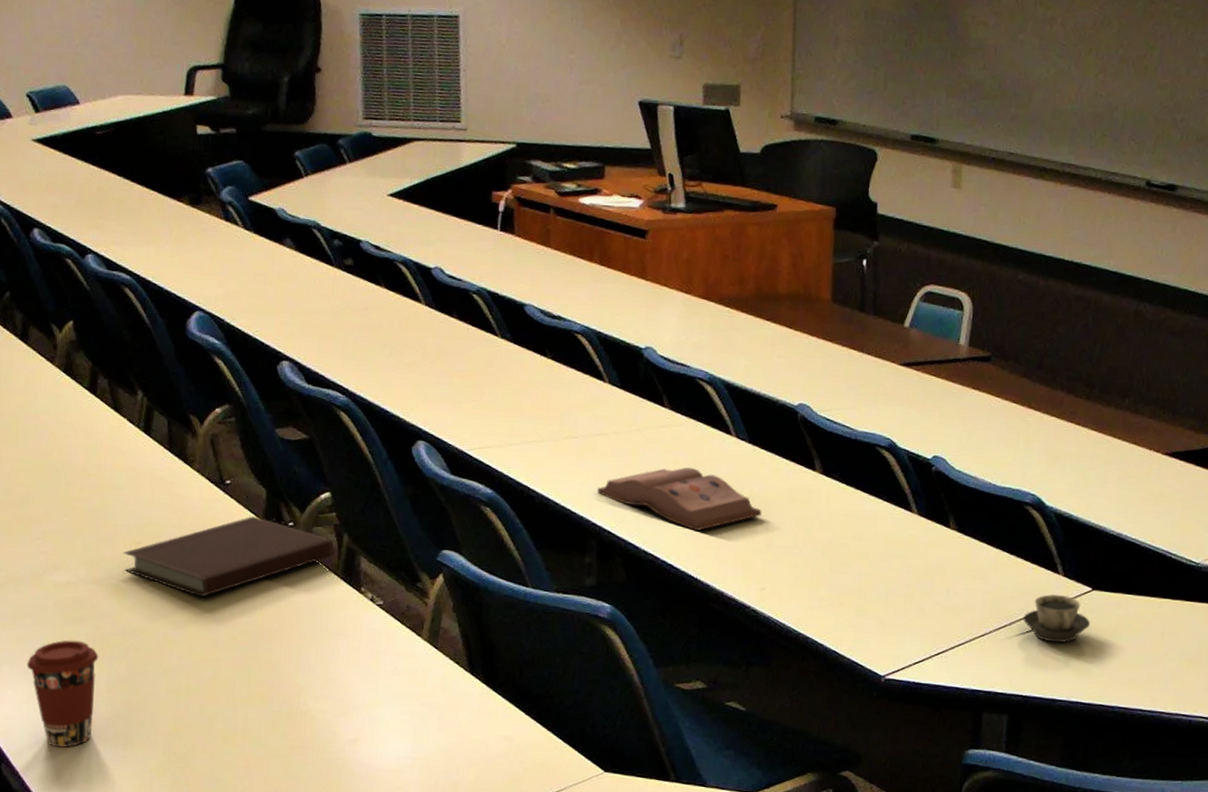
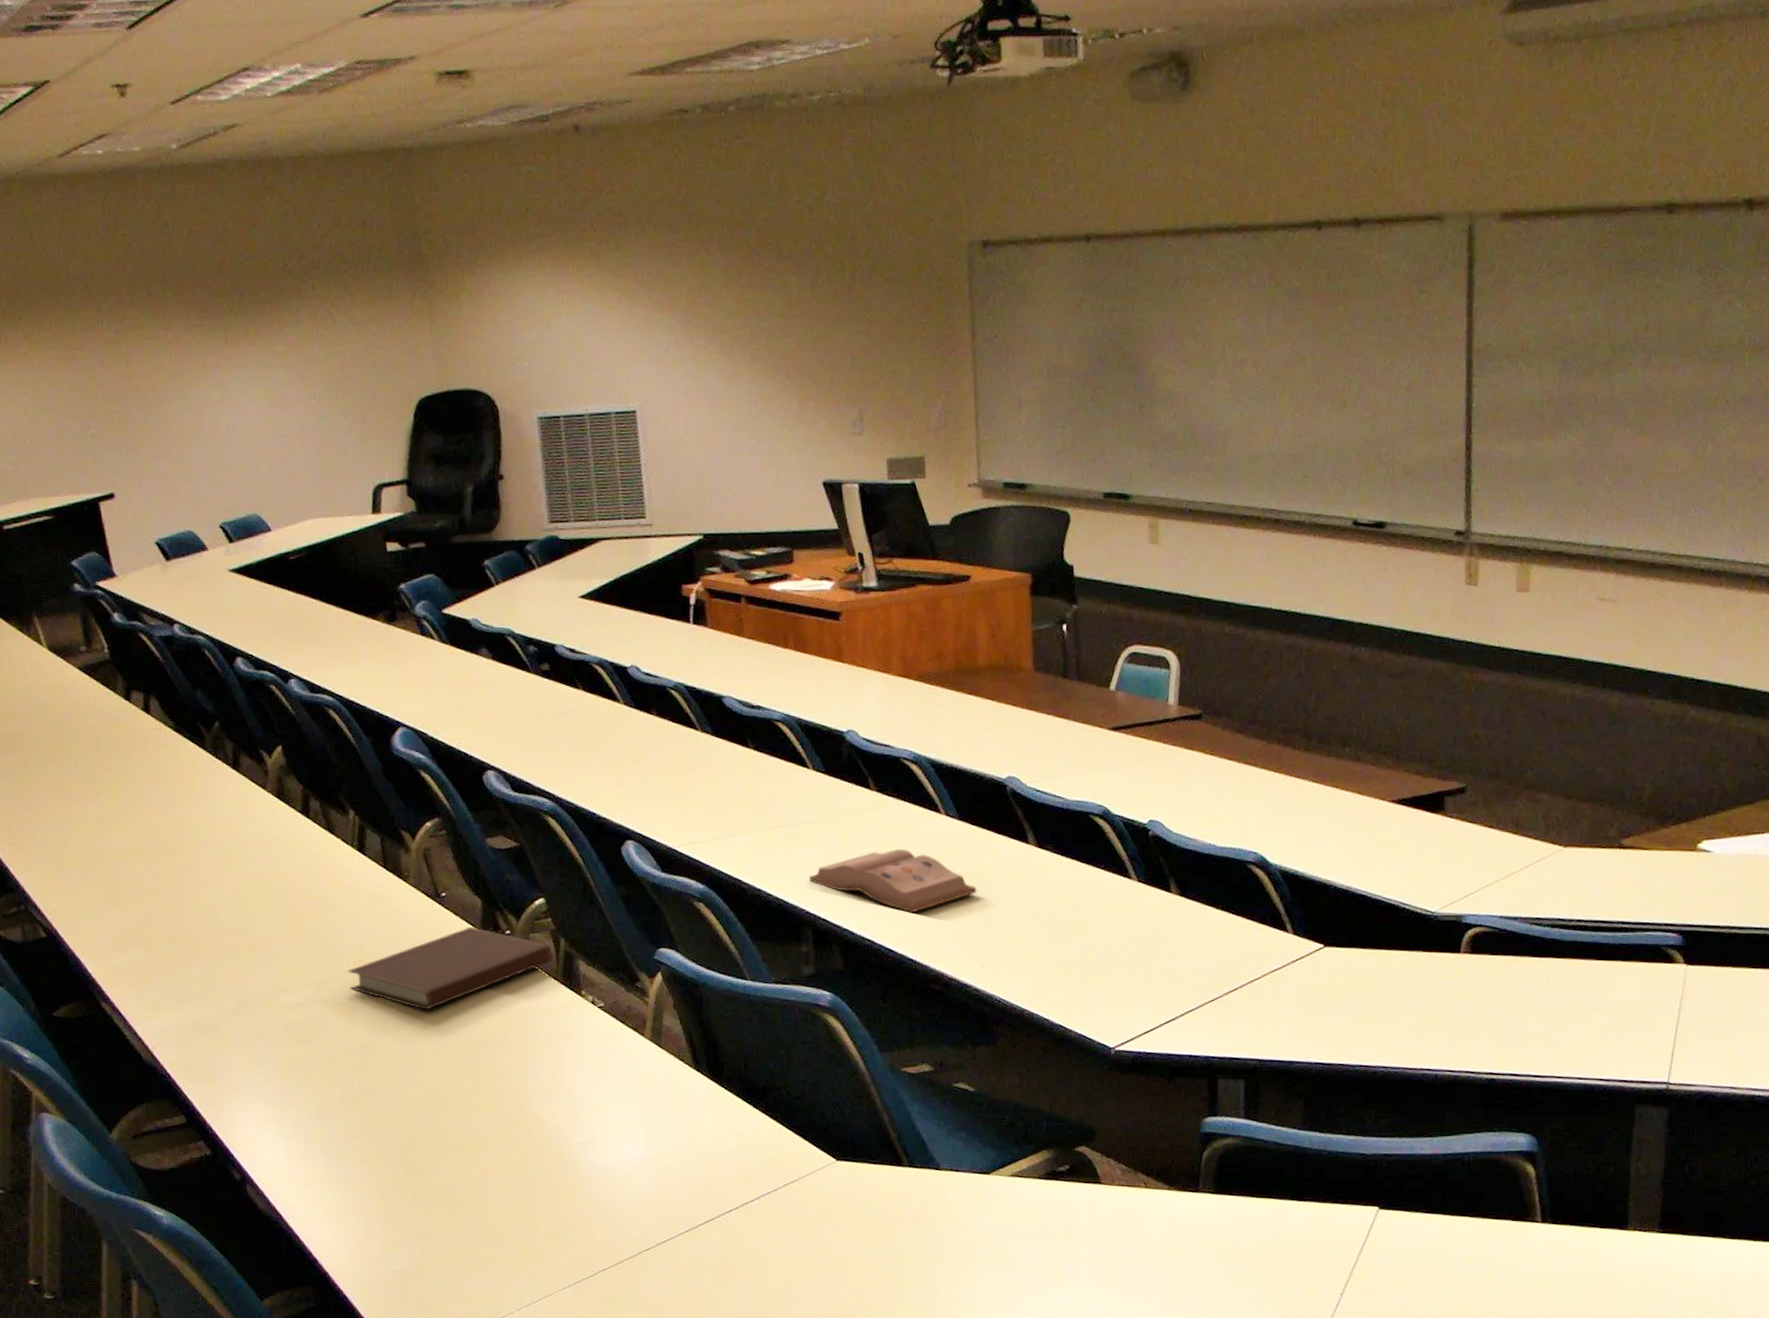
coffee cup: present [26,639,99,748] -> none [263,1060,332,1167]
cup: present [1023,594,1090,643] -> none [1254,954,1324,1003]

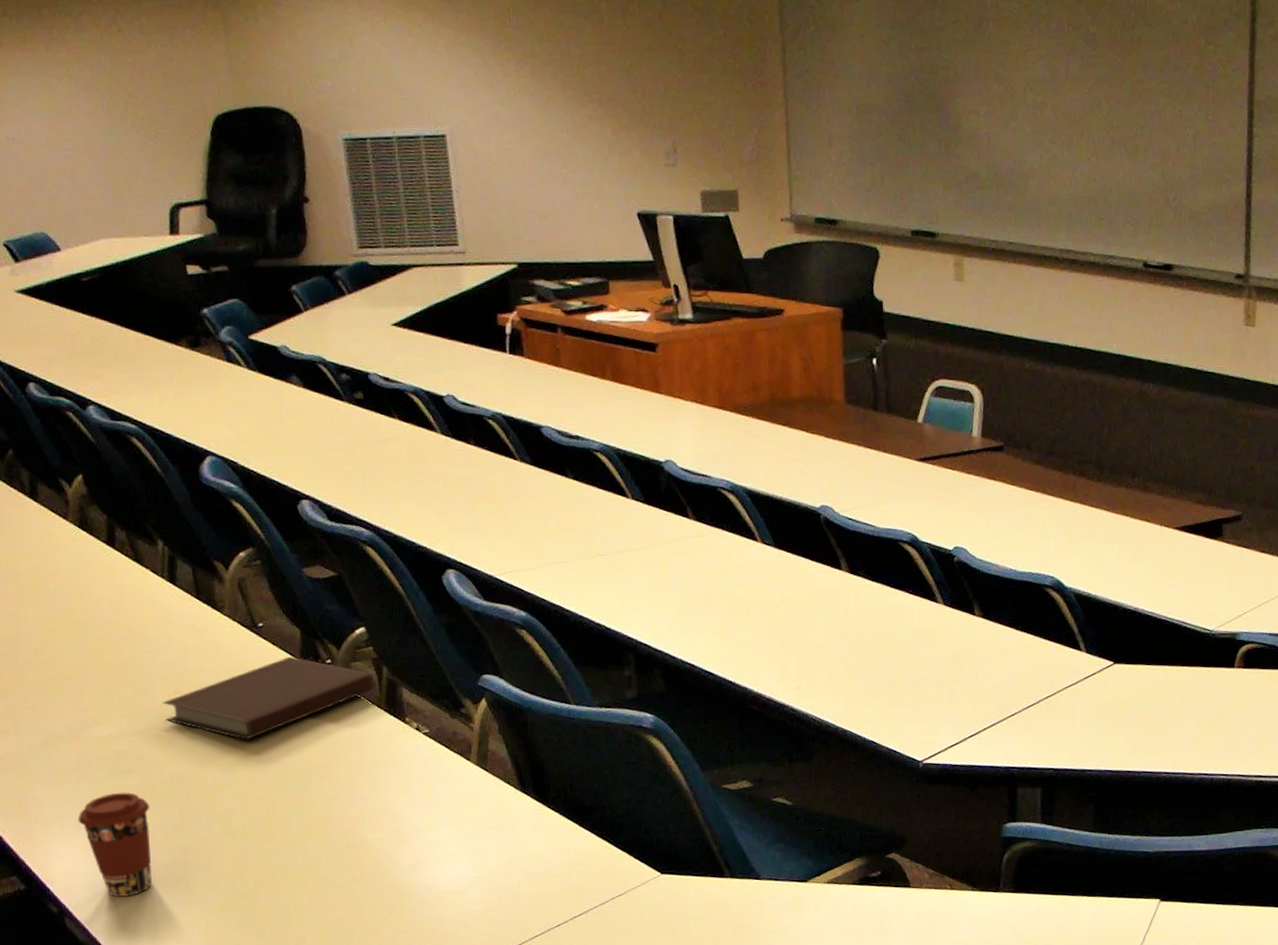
coffee cup: none [263,1060,332,1167] -> present [78,792,152,898]
hardback book: present [808,849,977,913] -> none [629,576,793,638]

